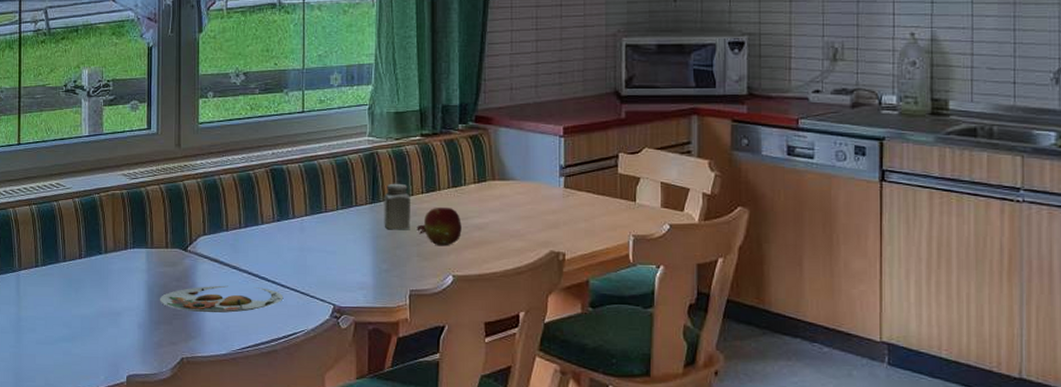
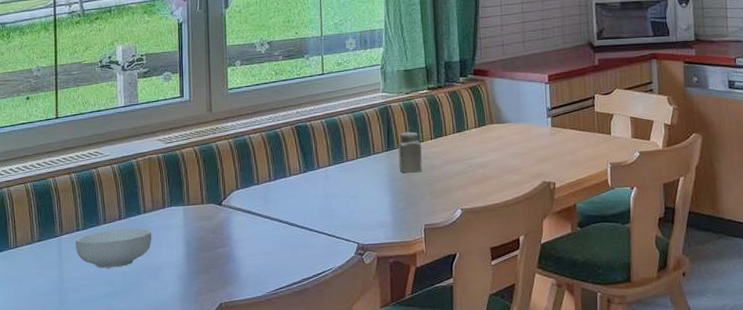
cereal bowl: none [34,268,113,310] -> present [75,228,152,269]
plate: present [159,285,284,313] -> none [197,233,312,261]
fruit: present [417,207,462,246] -> none [428,149,467,184]

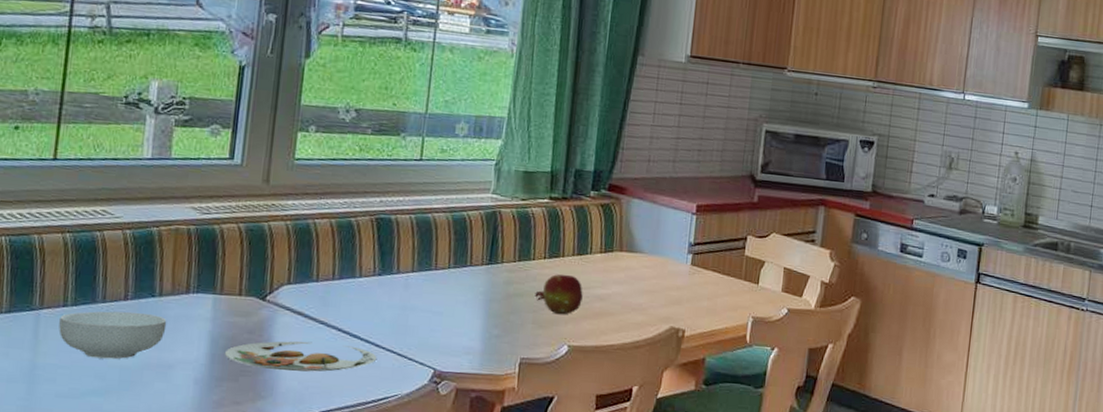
plate: none [197,233,312,261] -> present [224,341,377,372]
salt shaker: present [398,131,422,173] -> none [499,245,531,295]
fruit: none [428,149,467,184] -> present [535,274,583,315]

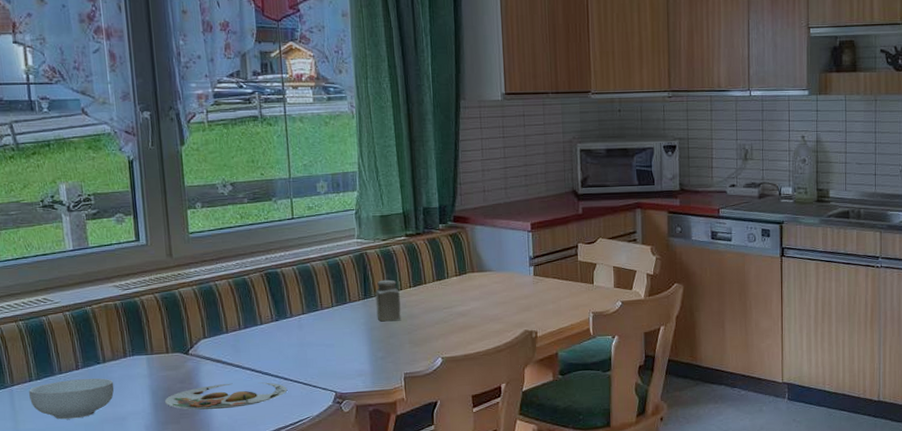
salt shaker: none [499,245,531,295] -> present [375,279,401,322]
fruit: present [535,274,583,315] -> none [407,298,447,333]

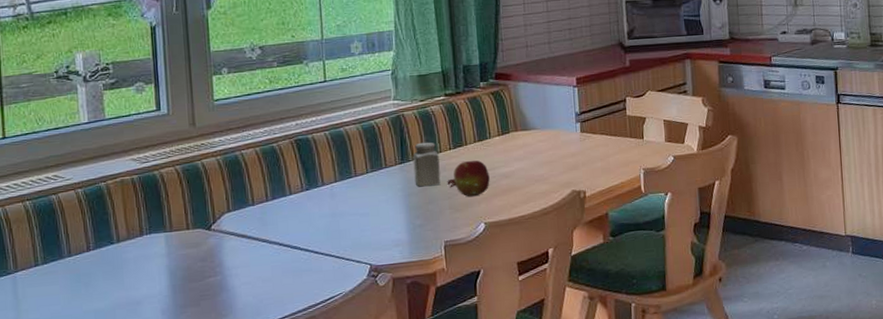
cereal bowl: present [29,378,115,420] -> none [34,259,129,307]
plate: present [164,382,288,410] -> none [183,257,318,291]
fruit: none [407,298,447,333] -> present [447,160,490,197]

